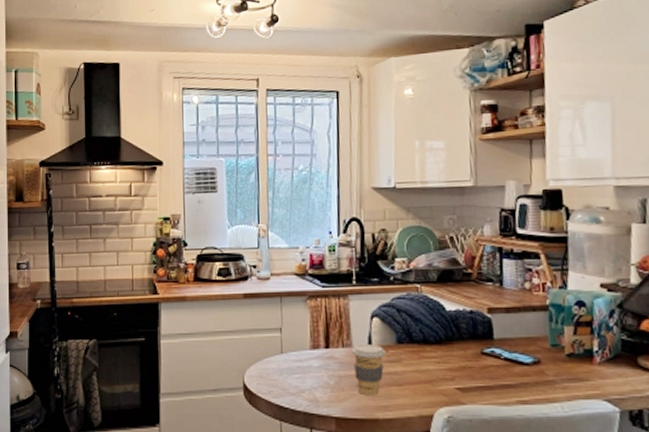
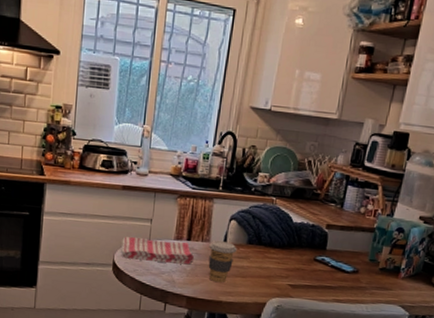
dish towel: none [251,350,338,378] -> present [121,236,195,265]

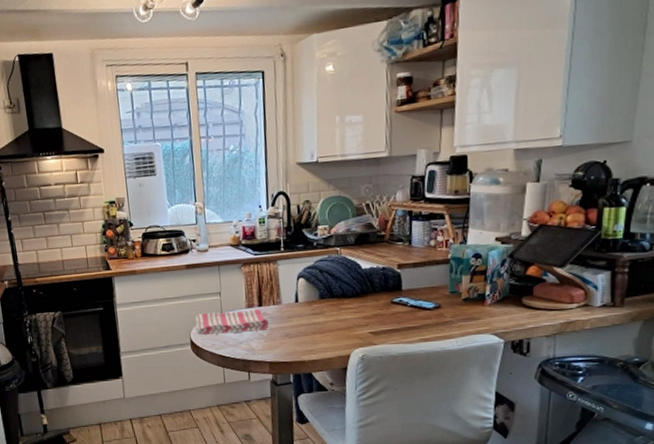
coffee cup: present [208,241,237,283] -> none [281,301,310,343]

